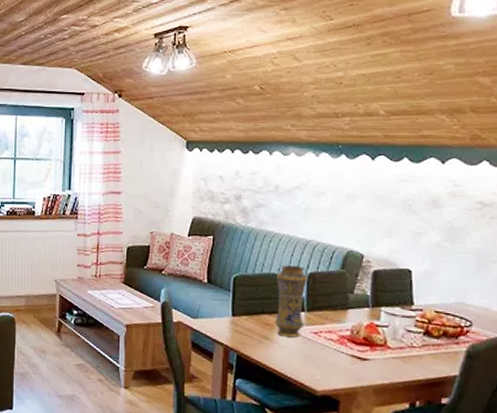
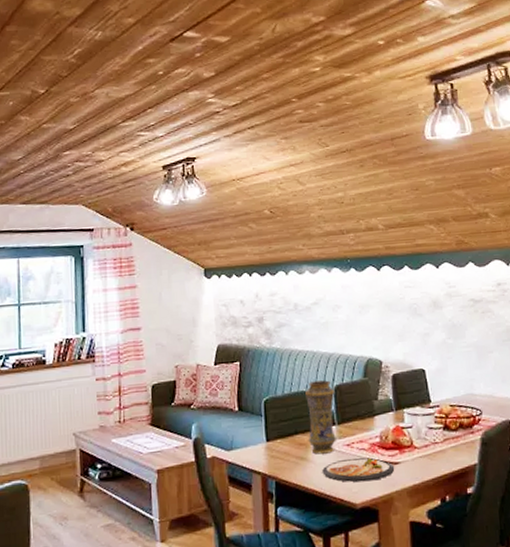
dish: none [285,346,363,372] -> present [322,457,395,482]

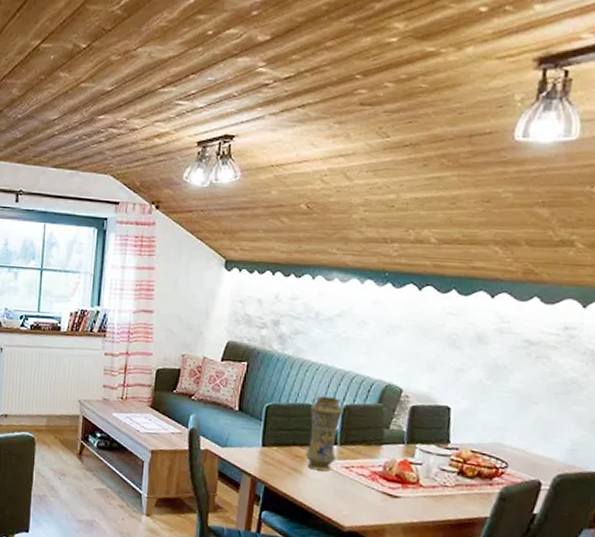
dish: present [322,457,395,482] -> none [314,480,394,508]

